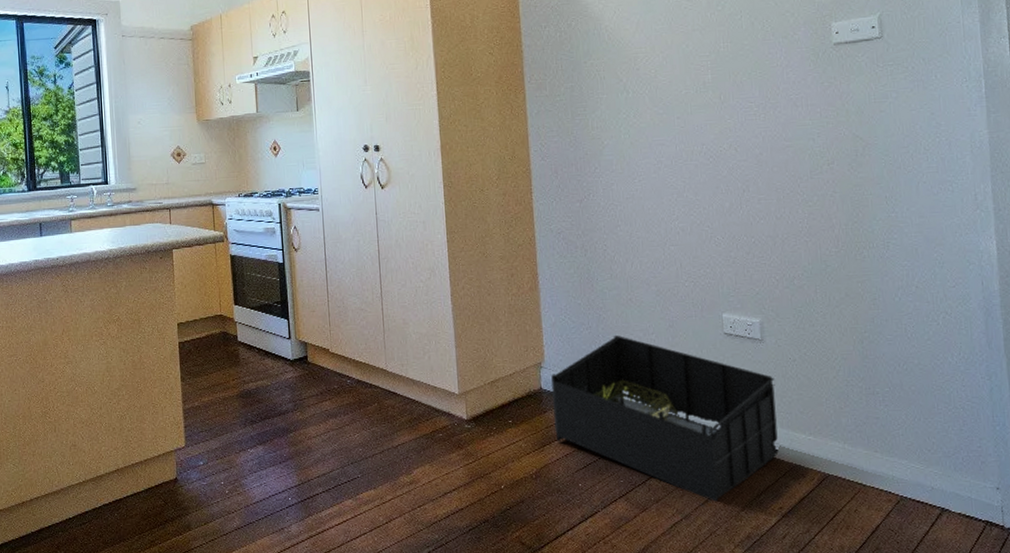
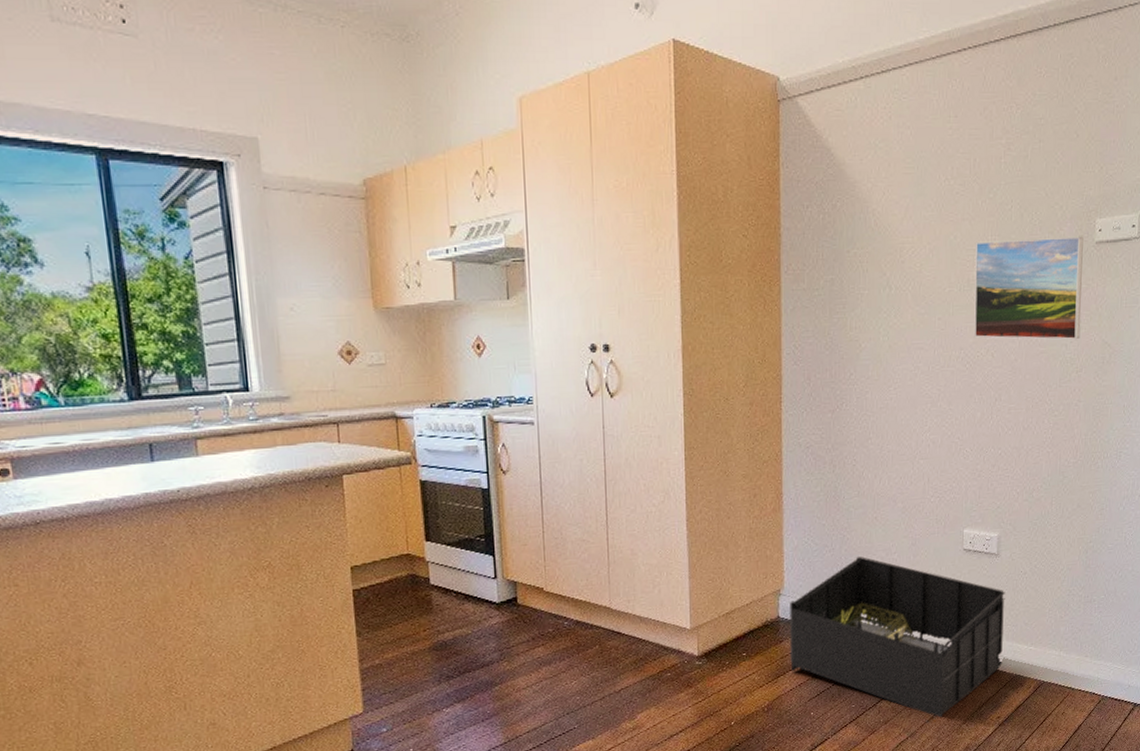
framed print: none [707,39,828,135] -> present [974,236,1084,340]

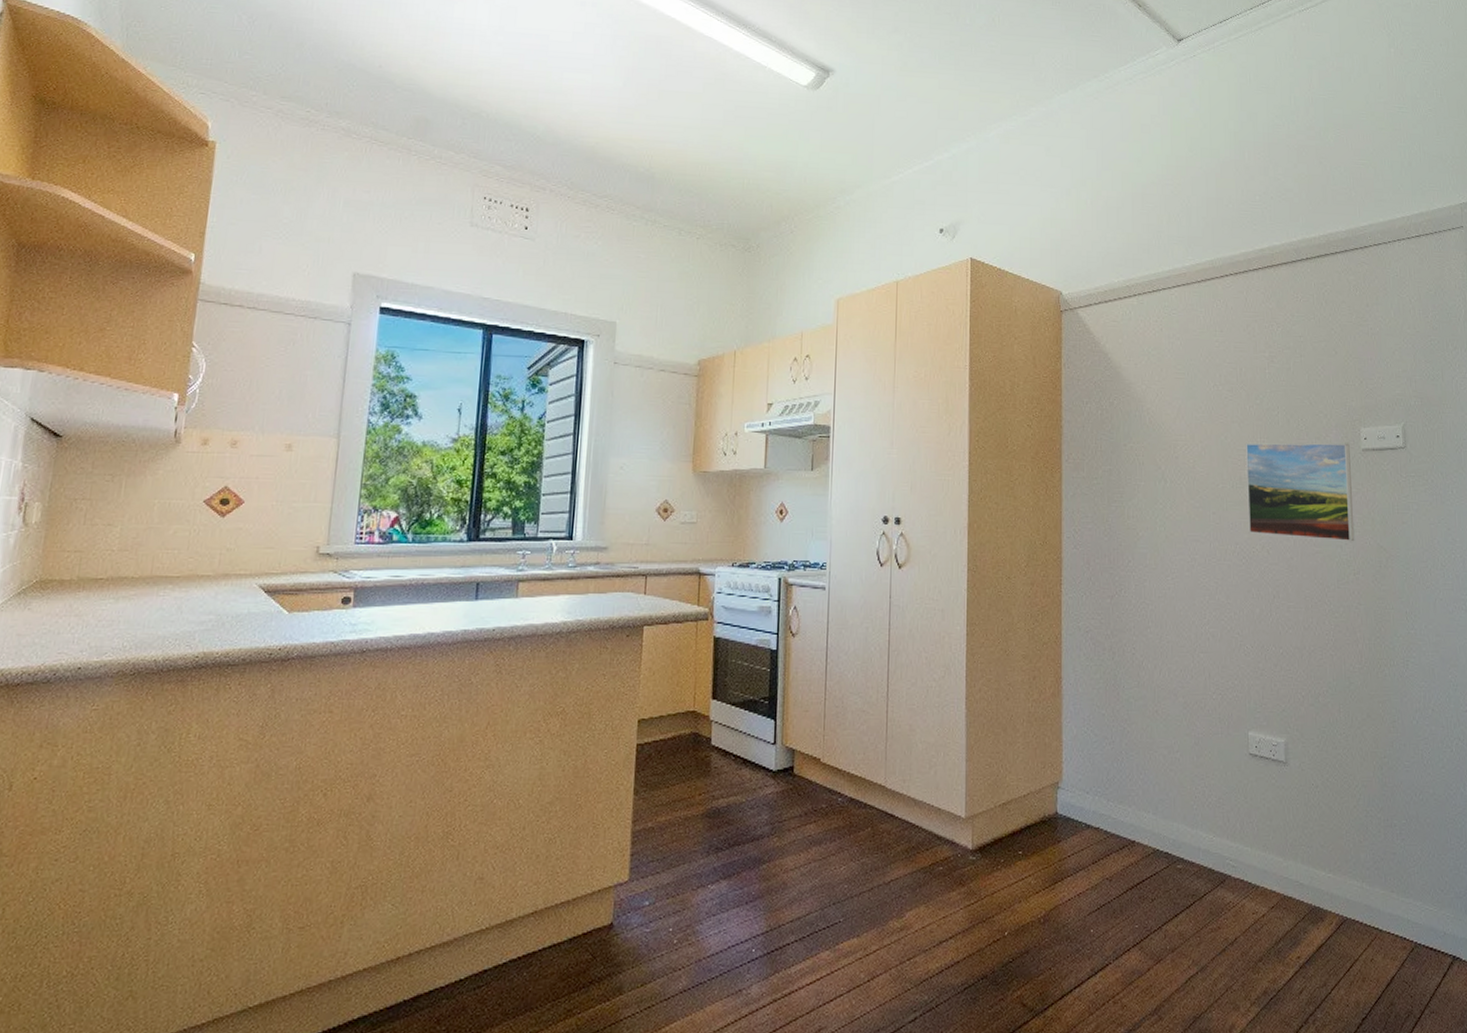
storage bin: present [790,556,1006,718] -> none [1068,753,1299,951]

